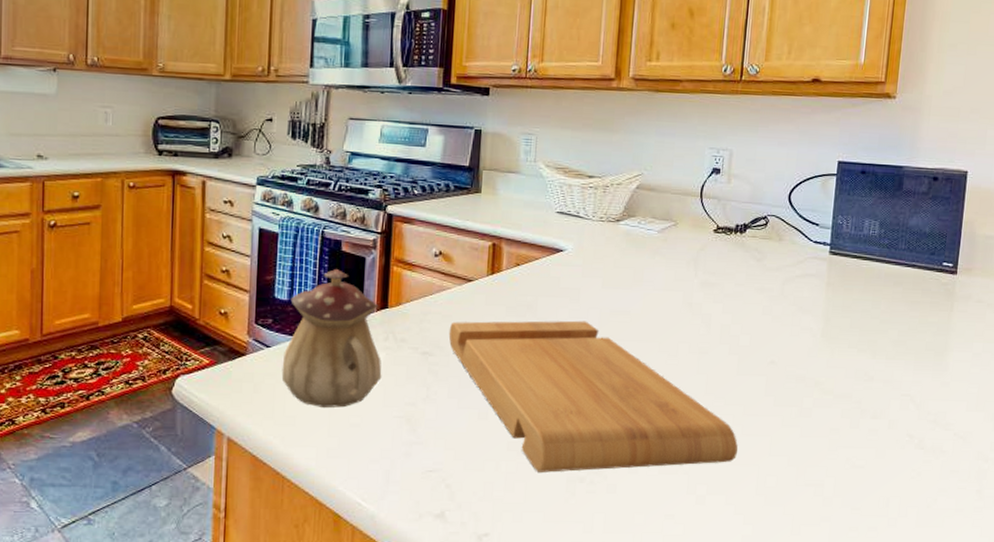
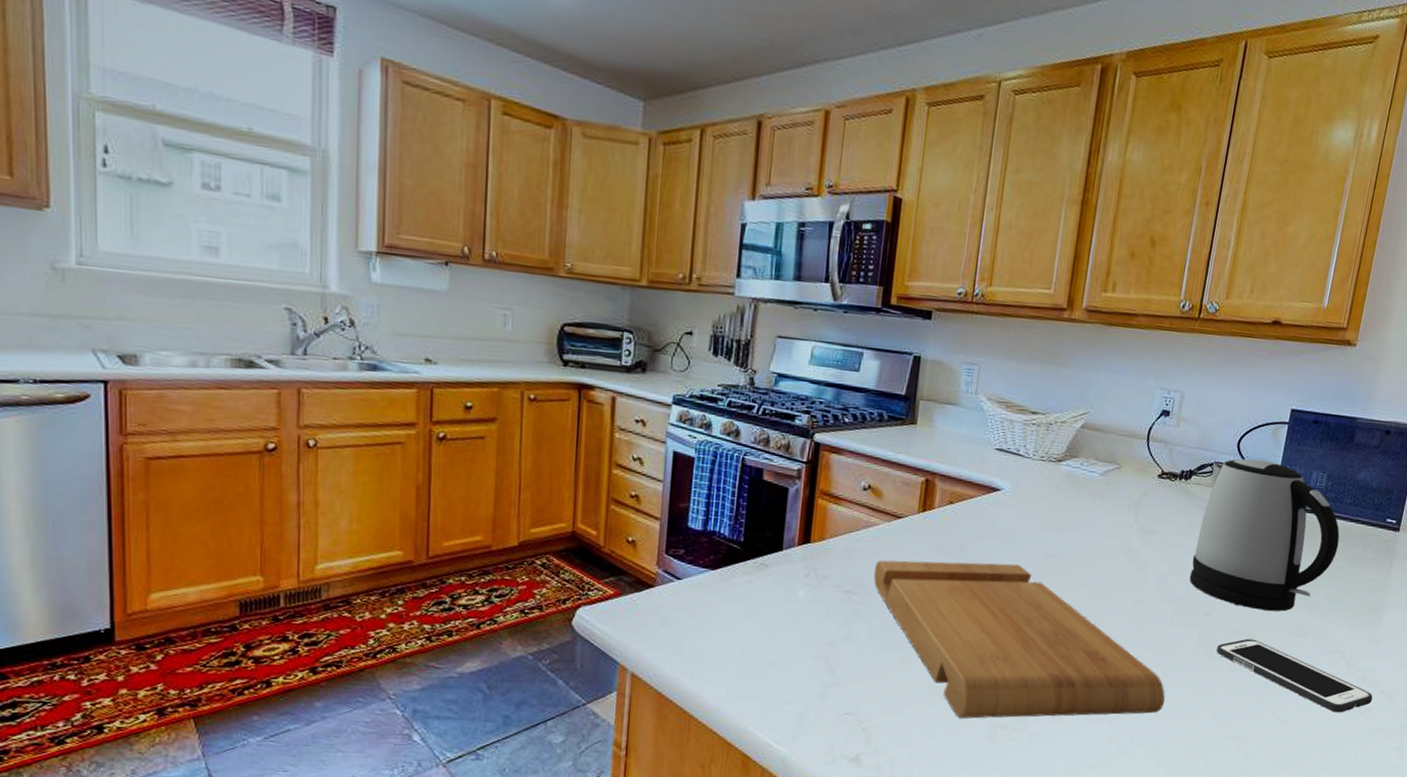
teapot: present [281,268,382,408] -> none [692,498,801,646]
kettle: none [752,210,898,357] -> present [1189,459,1340,612]
cell phone: none [785,385,947,457] -> present [1216,638,1373,713]

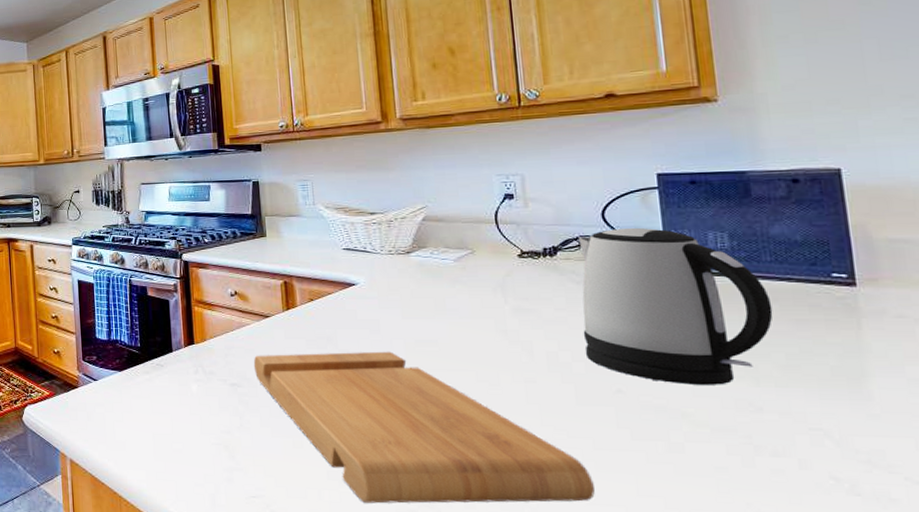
cell phone: present [1216,638,1373,713] -> none [644,417,896,505]

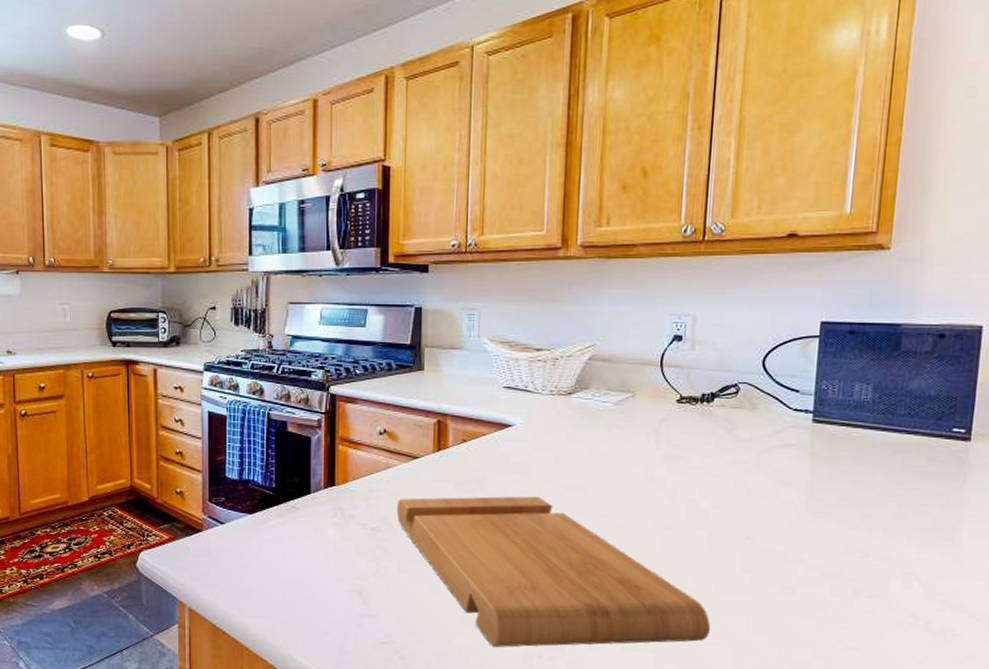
kettle: present [578,227,773,385] -> none [723,376,897,533]

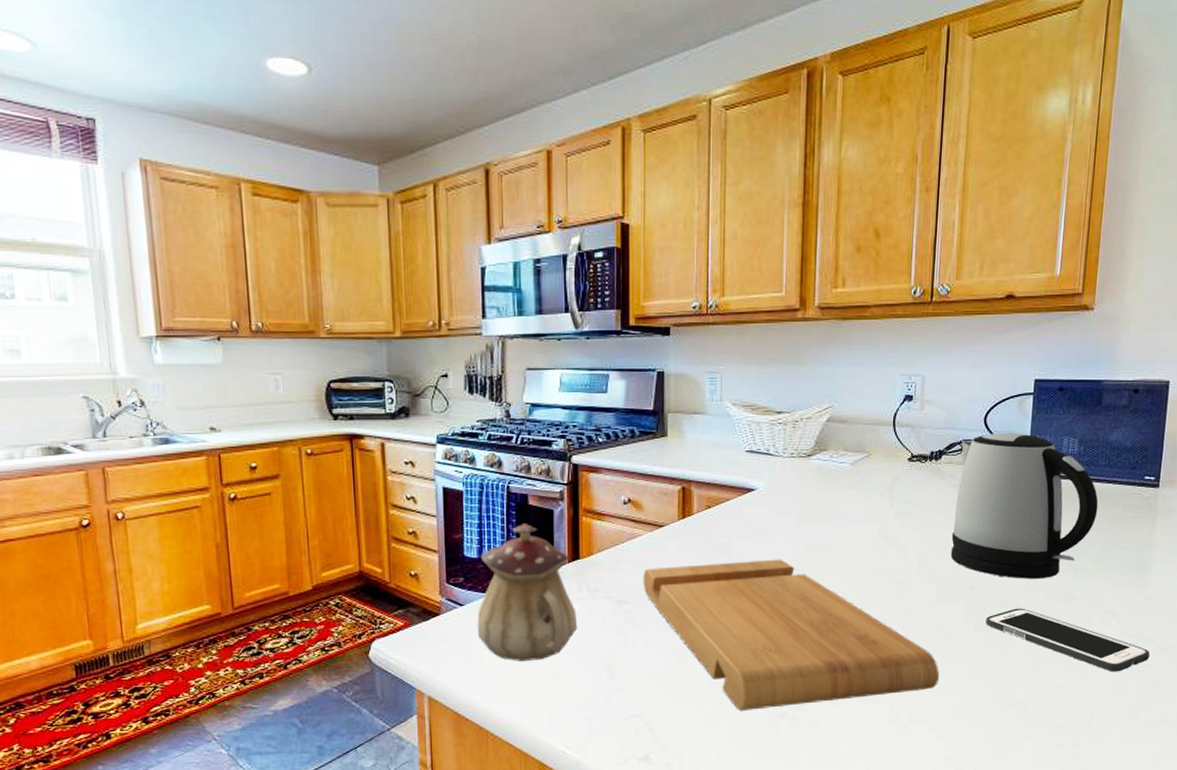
teapot: none [236,448,332,581] -> present [477,522,578,661]
kettle: none [723,376,897,533] -> present [950,432,1099,579]
cell phone: none [763,562,961,640] -> present [986,608,1150,672]

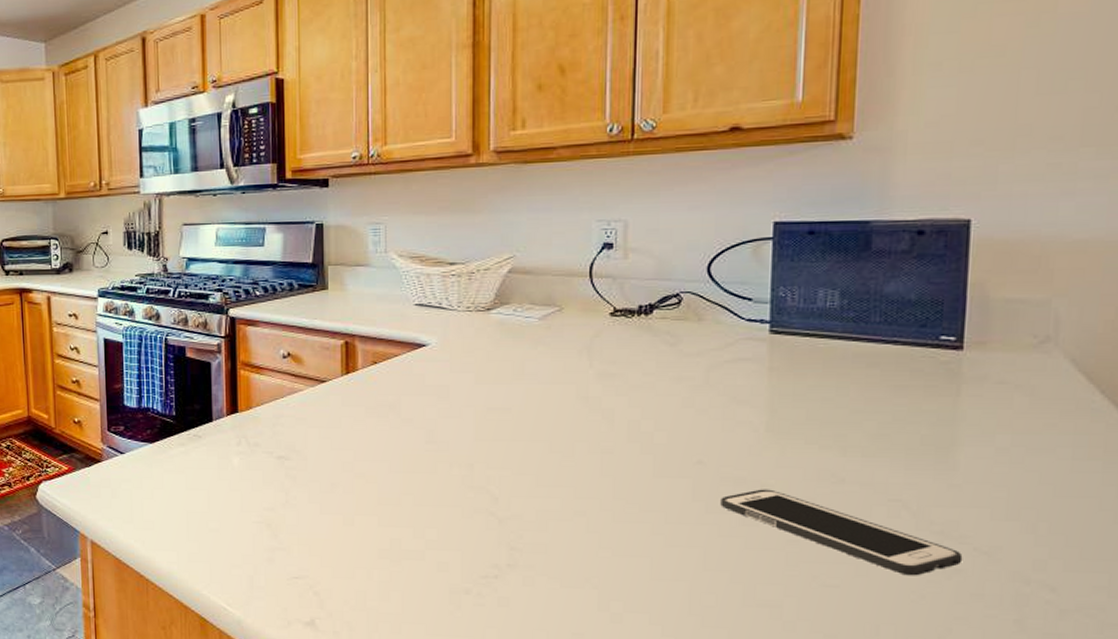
teapot: present [477,522,578,661] -> none [137,374,237,513]
cutting board: present [642,559,939,711] -> none [304,420,660,583]
kettle: present [950,432,1099,579] -> none [669,283,873,455]

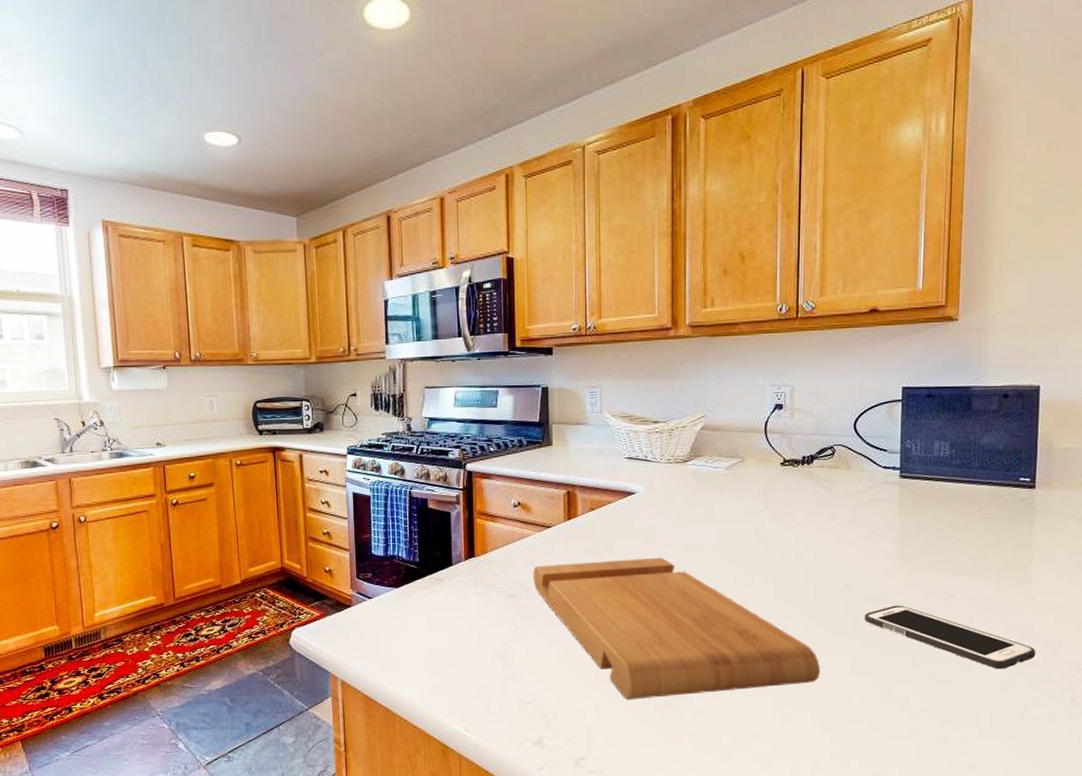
cutting board: none [304,420,660,583] -> present [532,557,820,700]

